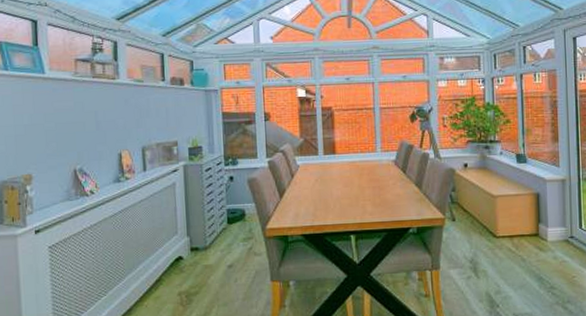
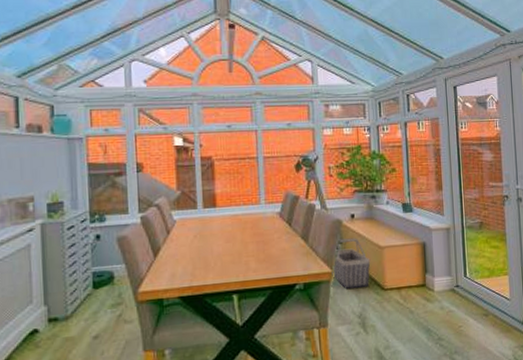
basket: none [444,186,483,235] -> present [332,238,371,289]

